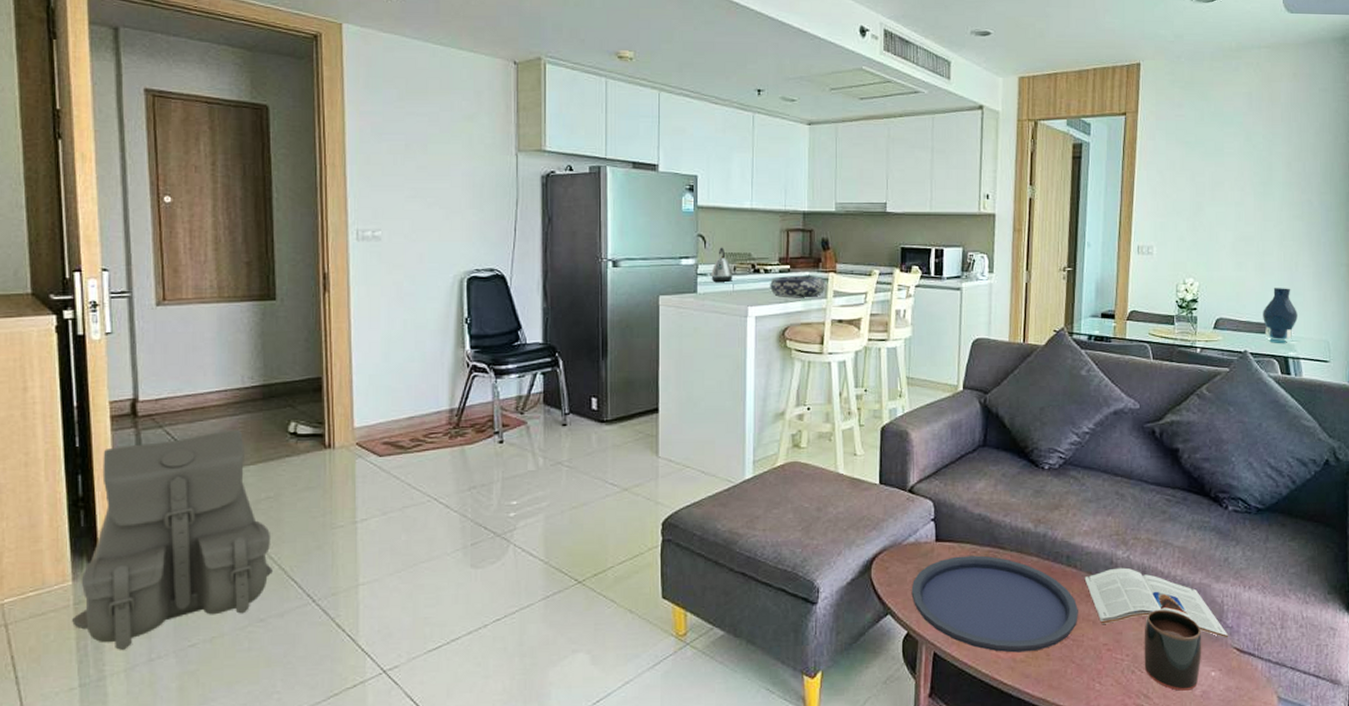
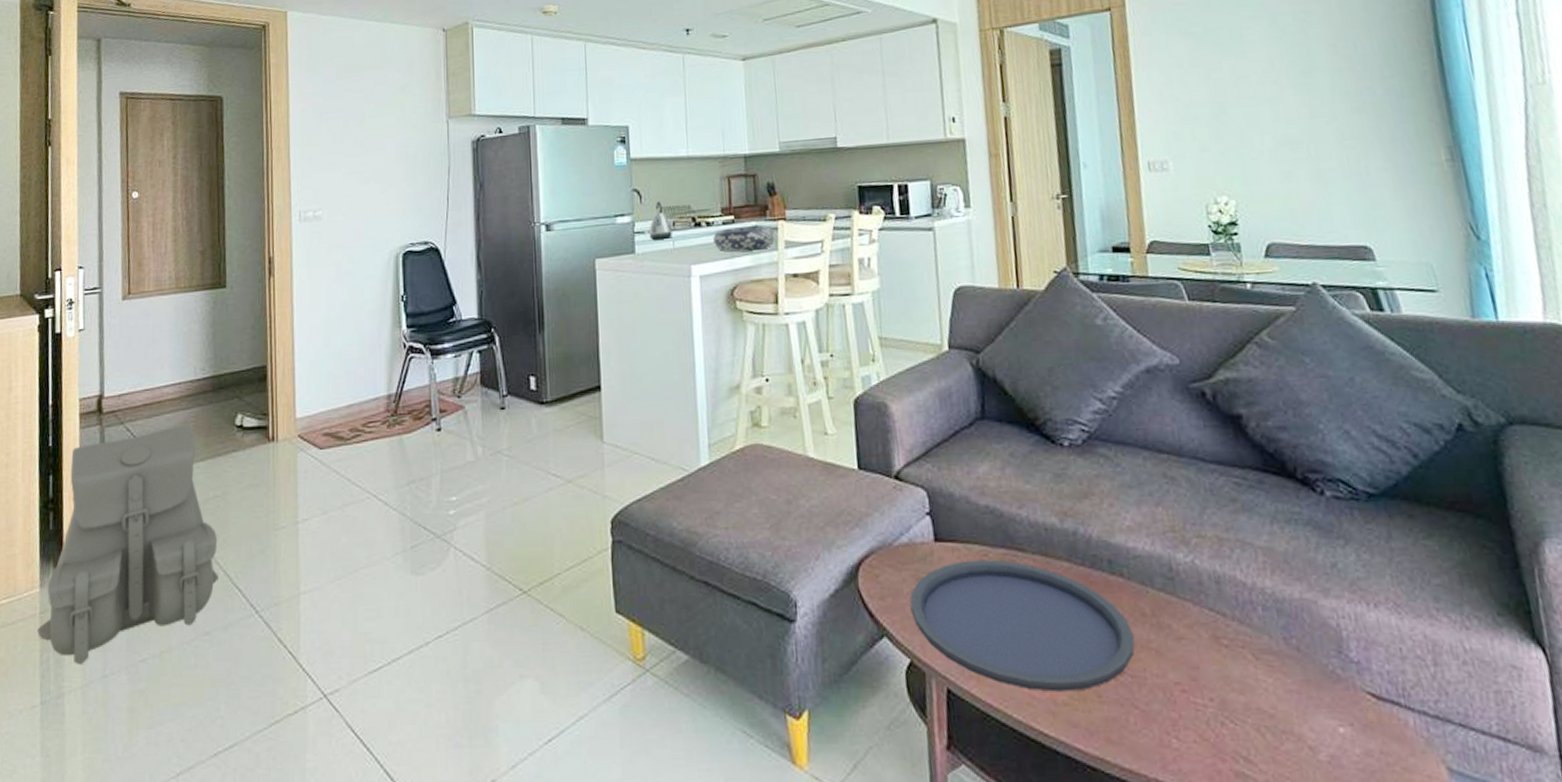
magazine: present [1084,567,1229,638] -> none [1135,576,1356,678]
mug: present [1144,609,1202,691] -> none [1230,634,1321,754]
vase: present [1263,288,1298,344] -> none [1329,199,1381,272]

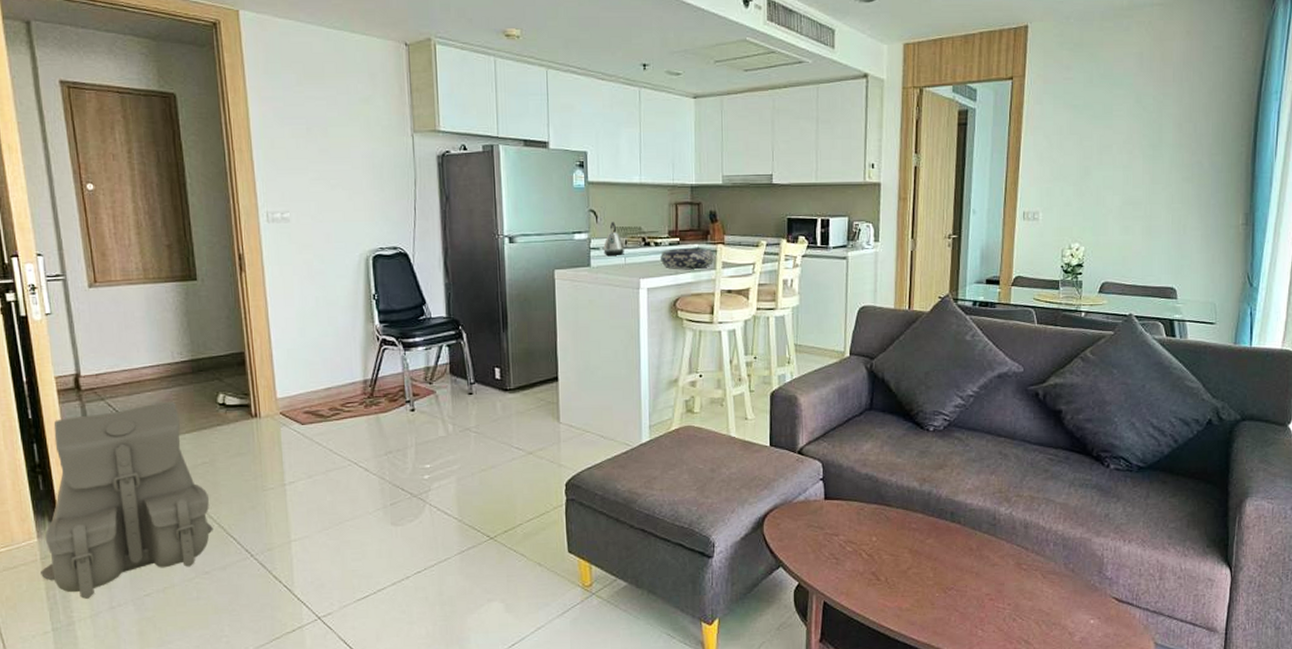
tray: present [910,560,1135,692] -> none [802,512,962,602]

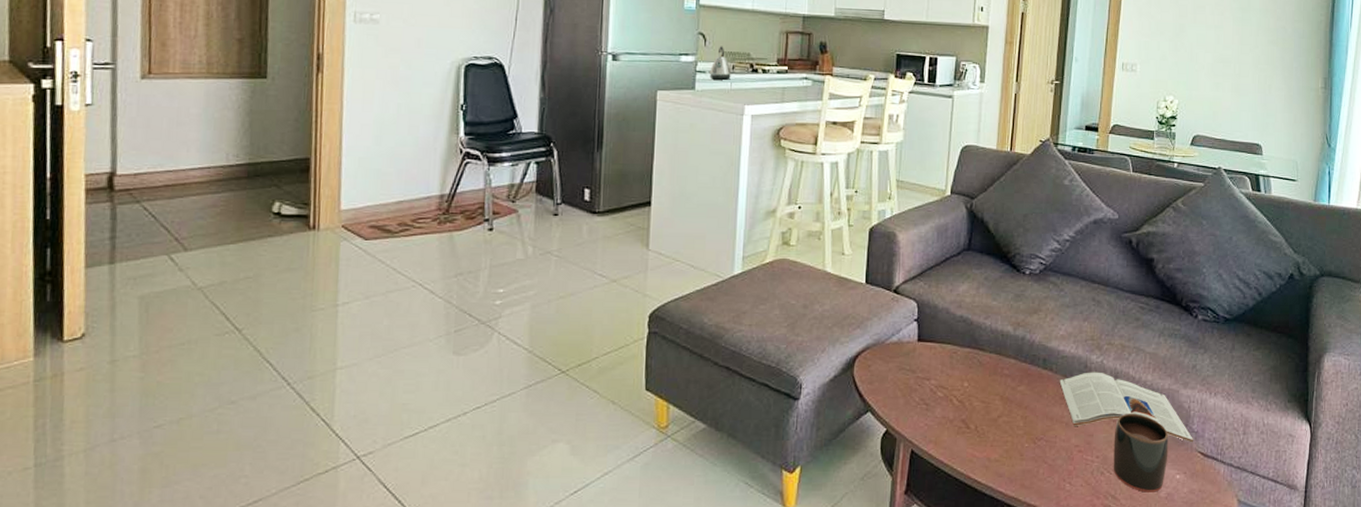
backpack: present [41,401,213,599] -> none [31,207,248,429]
decorative bowl: present [660,248,715,269] -> none [767,77,822,98]
magazine: none [968,523,1108,589] -> present [1059,372,1194,443]
mug: none [1025,561,1082,637] -> present [1113,413,1169,493]

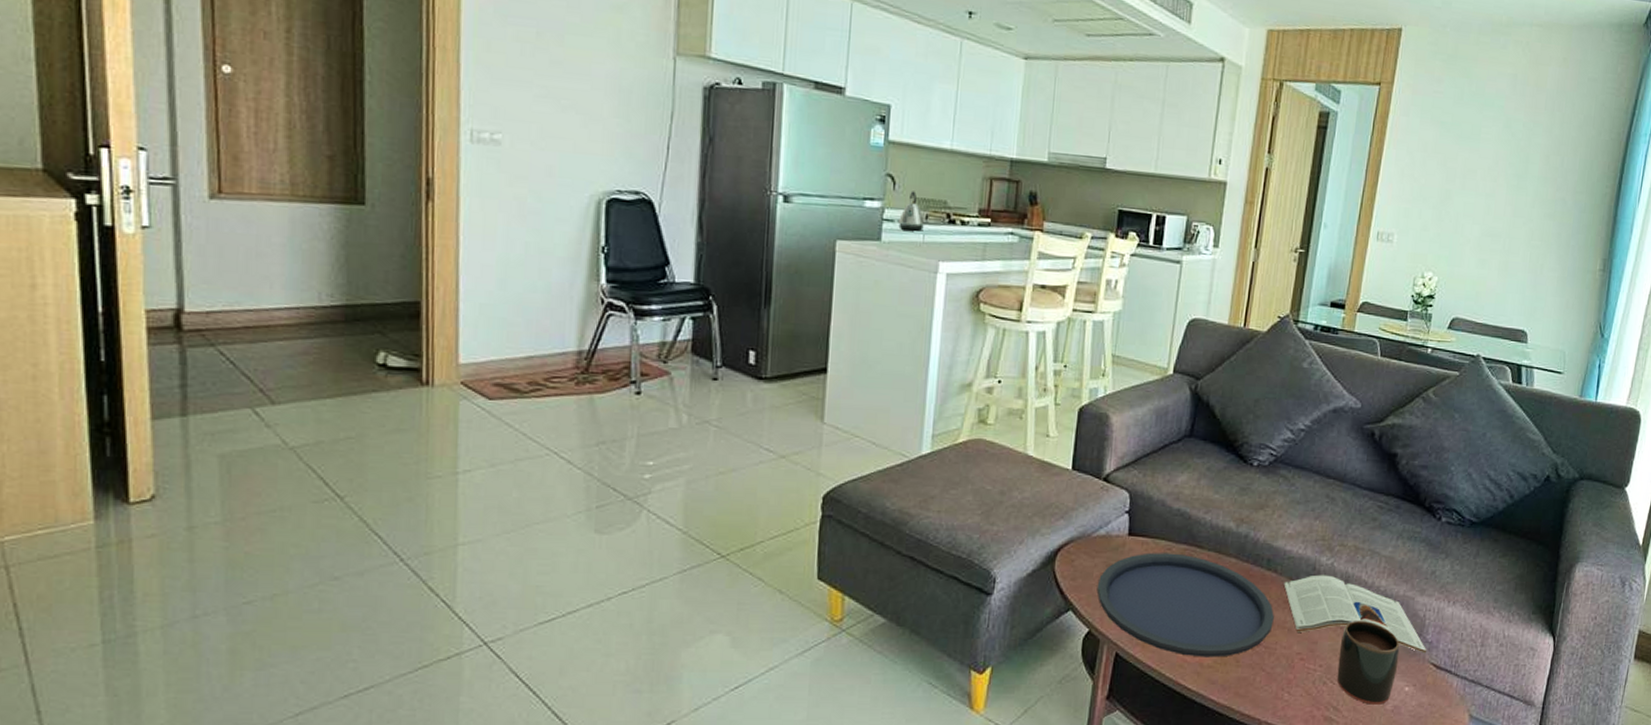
tray: none [892,356,1052,452] -> present [1096,552,1274,657]

